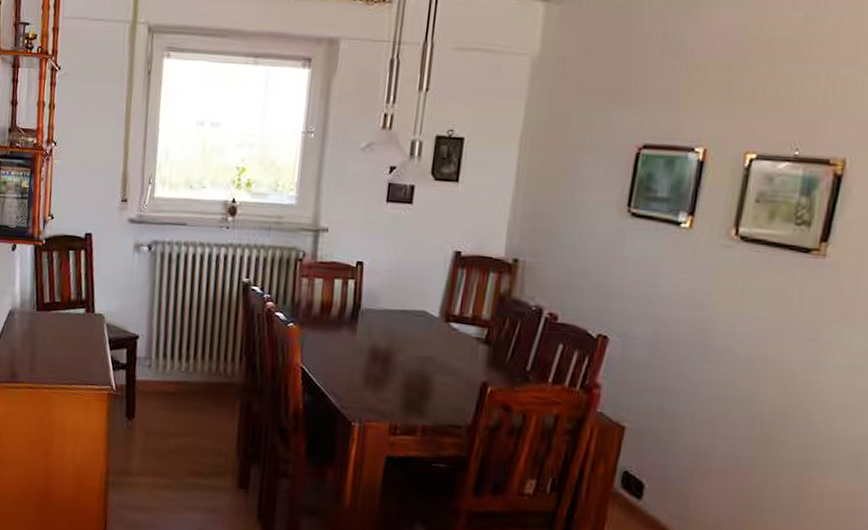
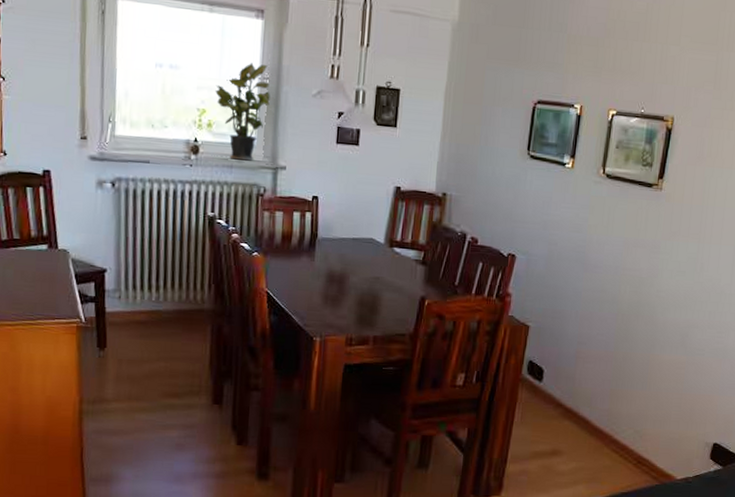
potted plant: none [256,116,315,223] -> present [215,62,270,162]

